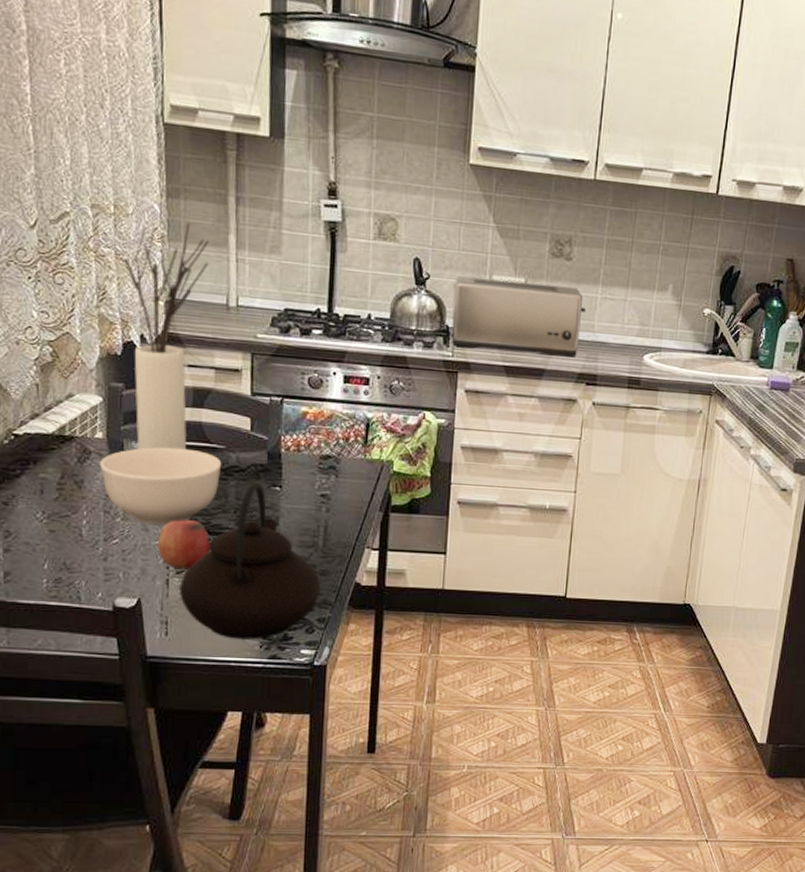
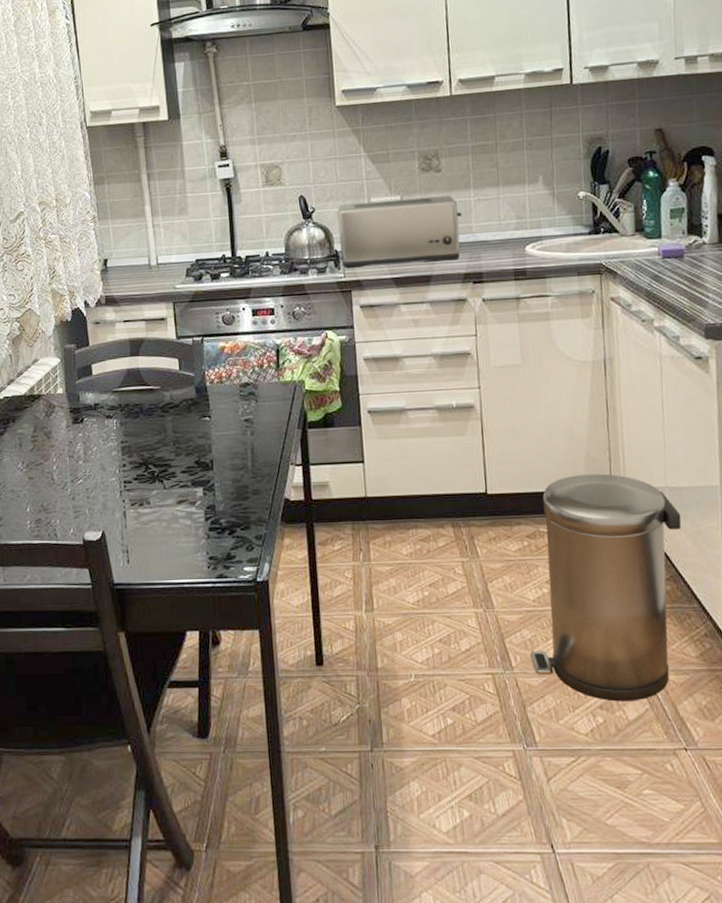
bowl: present [99,447,222,525] -> none [62,393,159,463]
vase: present [123,223,210,450] -> none [66,202,132,399]
fruit: present [158,520,210,570] -> none [114,456,157,501]
teapot: present [180,481,321,640] -> none [135,415,255,562]
pedal bin: none [582,587,742,798] -> present [530,473,682,702]

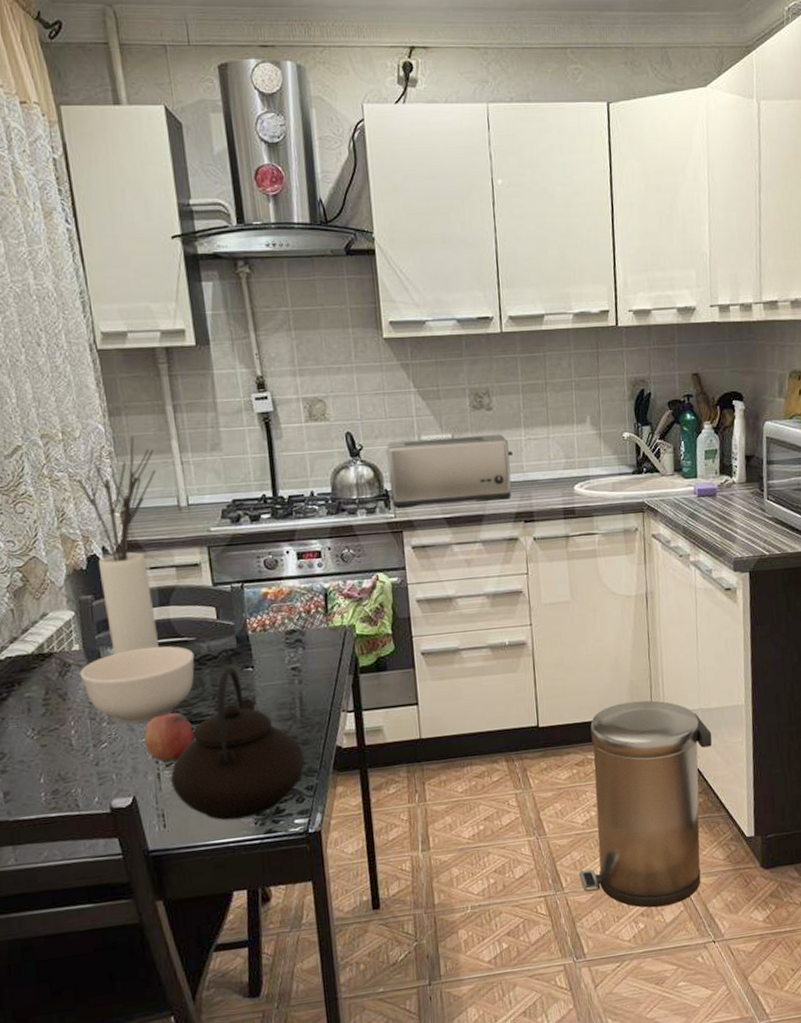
bowl: none [62,393,159,463] -> present [80,646,195,724]
vase: none [66,202,132,399] -> present [77,436,159,655]
fruit: none [114,456,157,501] -> present [144,713,195,762]
teapot: none [135,415,255,562] -> present [170,666,305,820]

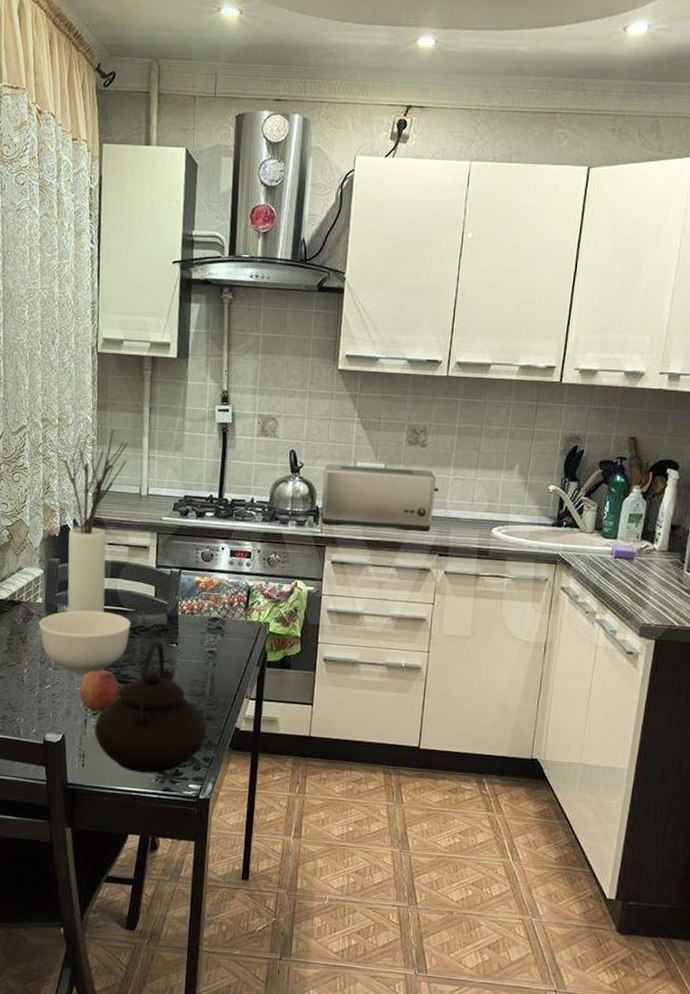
pedal bin: present [579,700,713,908] -> none [434,742,589,945]

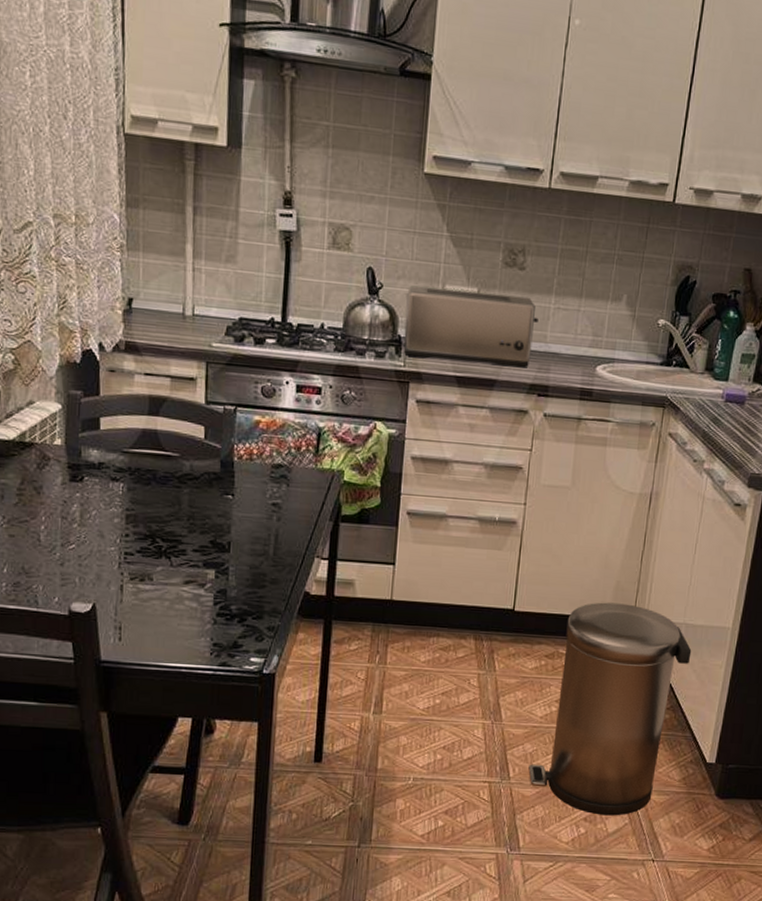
bowl: present [39,610,131,674] -> none [58,454,176,531]
vase: present [63,429,128,612] -> none [84,232,167,457]
fruit: present [79,670,120,712] -> none [113,526,164,576]
teapot: present [94,639,207,774] -> none [133,489,271,647]
pedal bin: none [434,742,589,945] -> present [528,602,692,816]

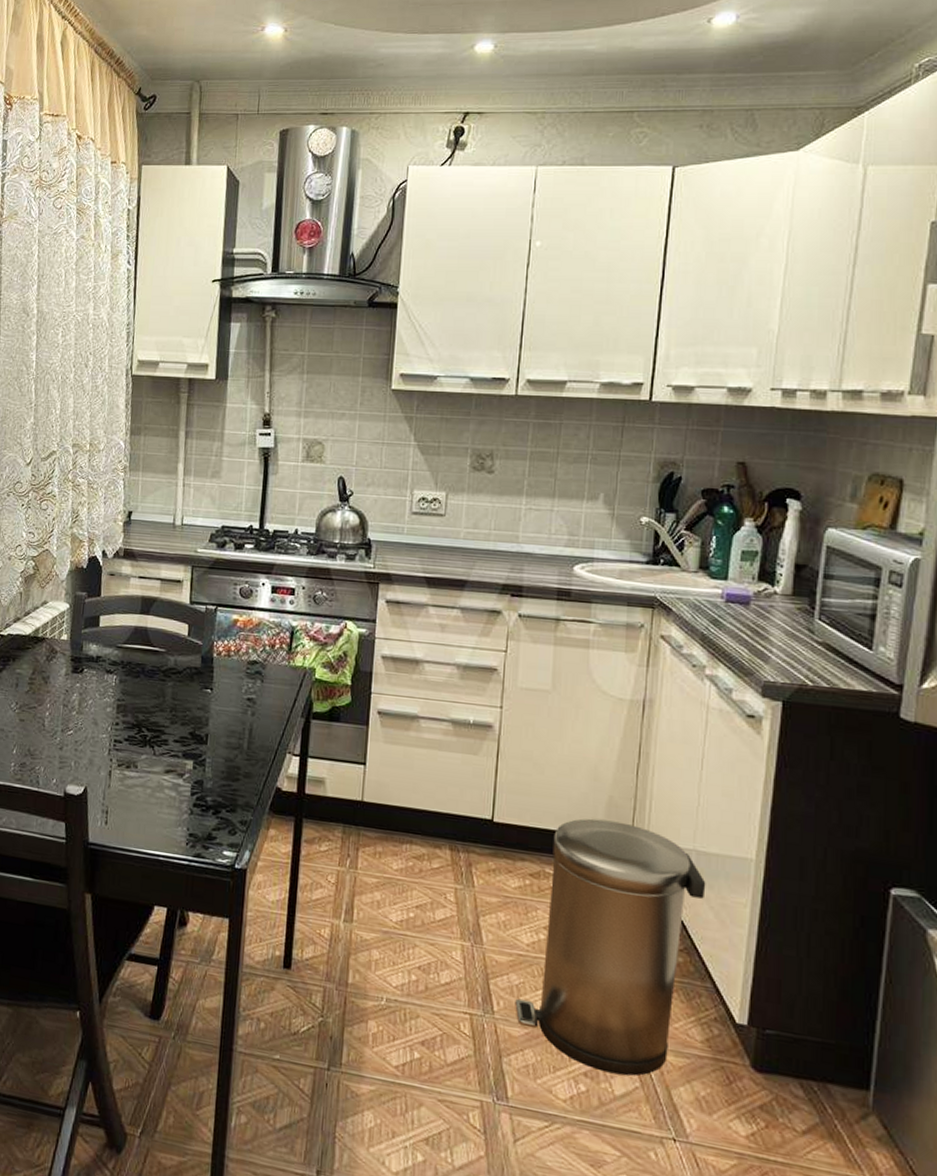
toaster: present [402,285,538,368] -> none [371,492,509,568]

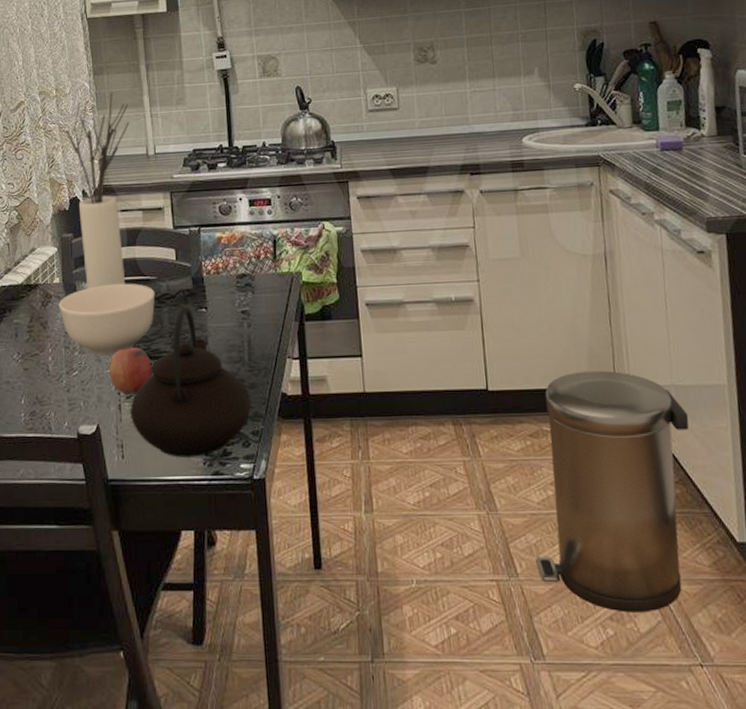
bowl: none [63,649,162,720] -> present [58,283,155,355]
vase: none [93,455,162,652] -> present [65,92,130,289]
fruit: none [104,716,148,763] -> present [109,348,152,394]
teapot: none [119,683,245,836] -> present [130,306,252,458]

